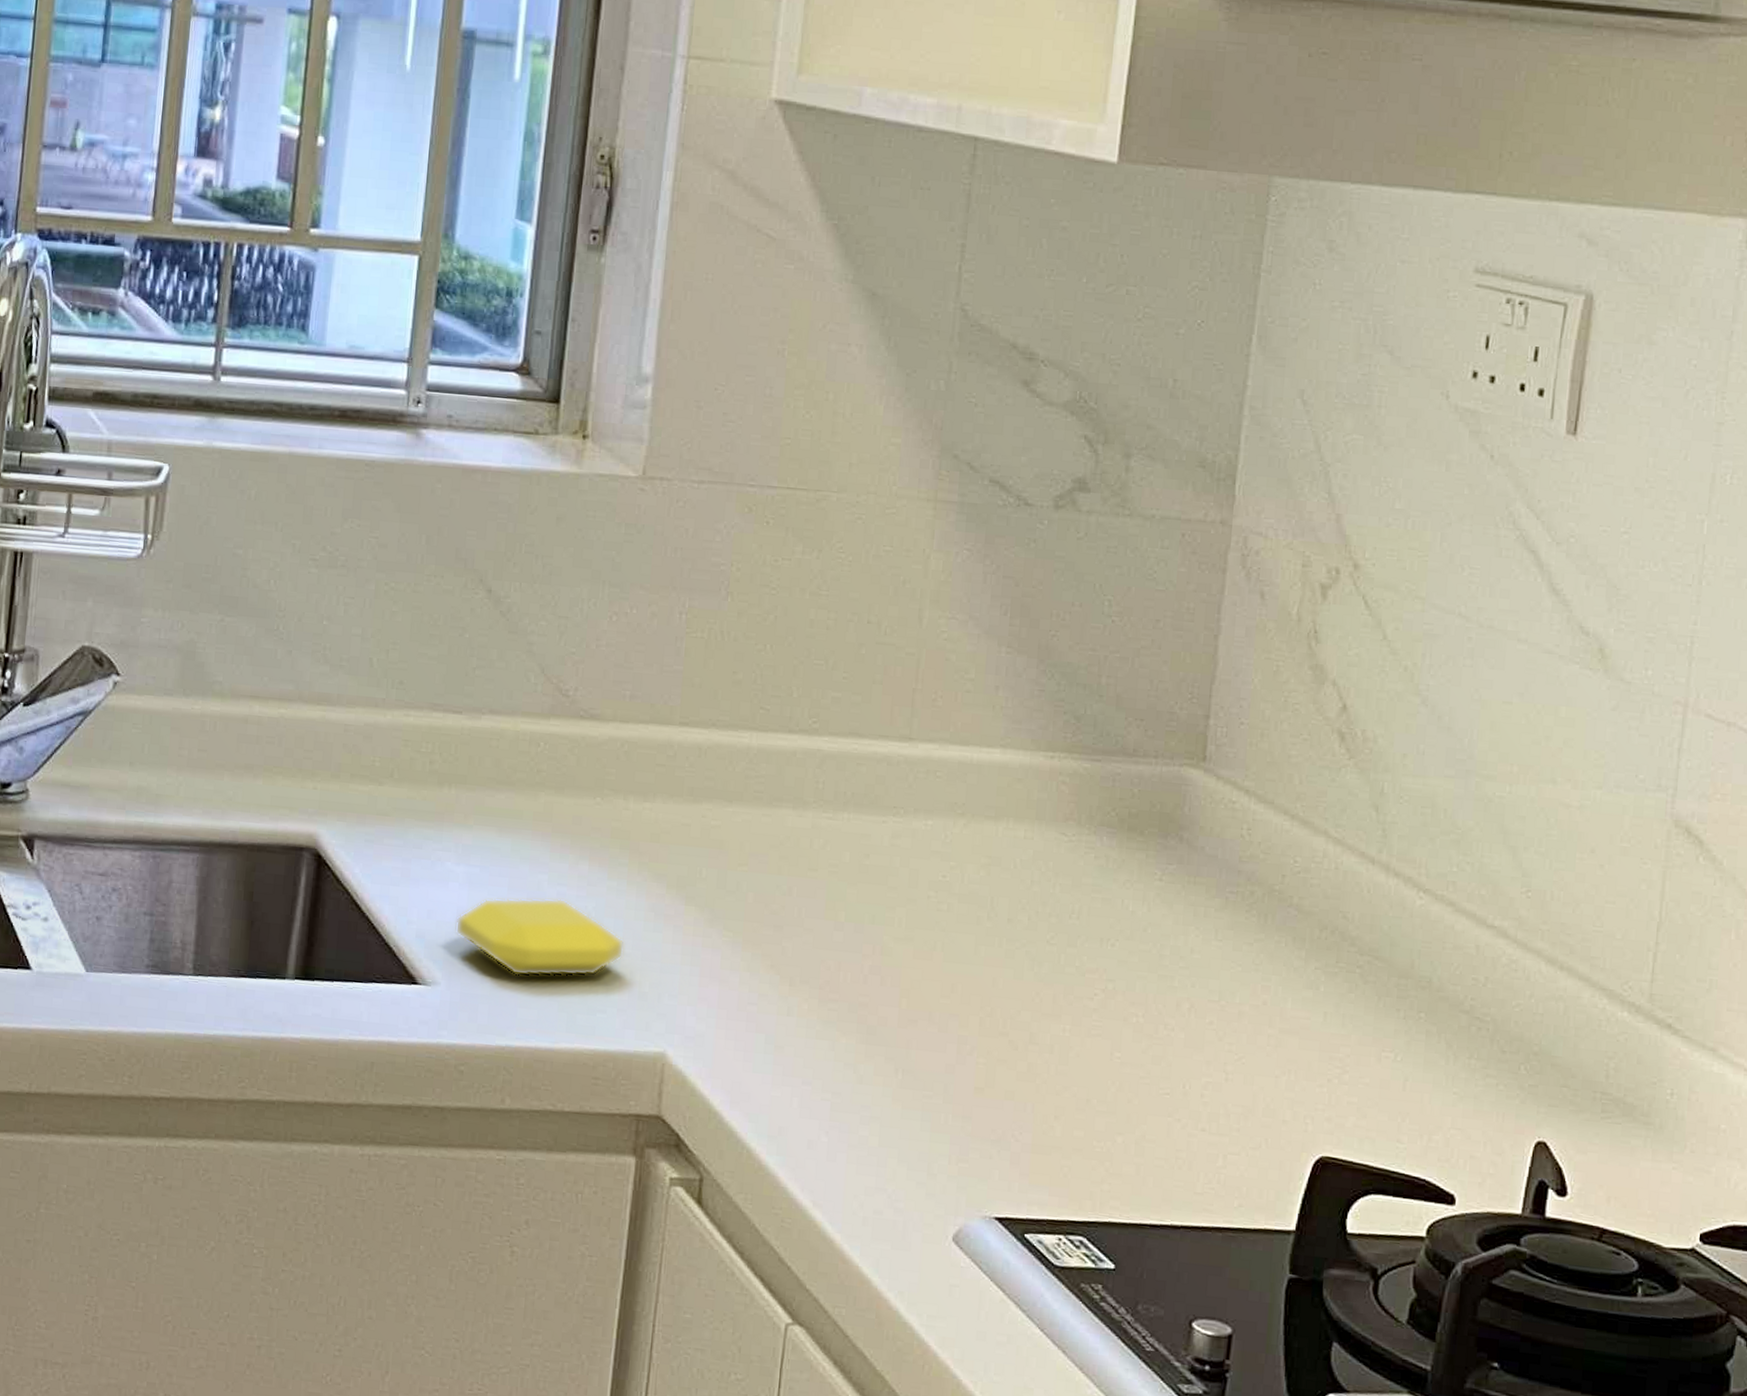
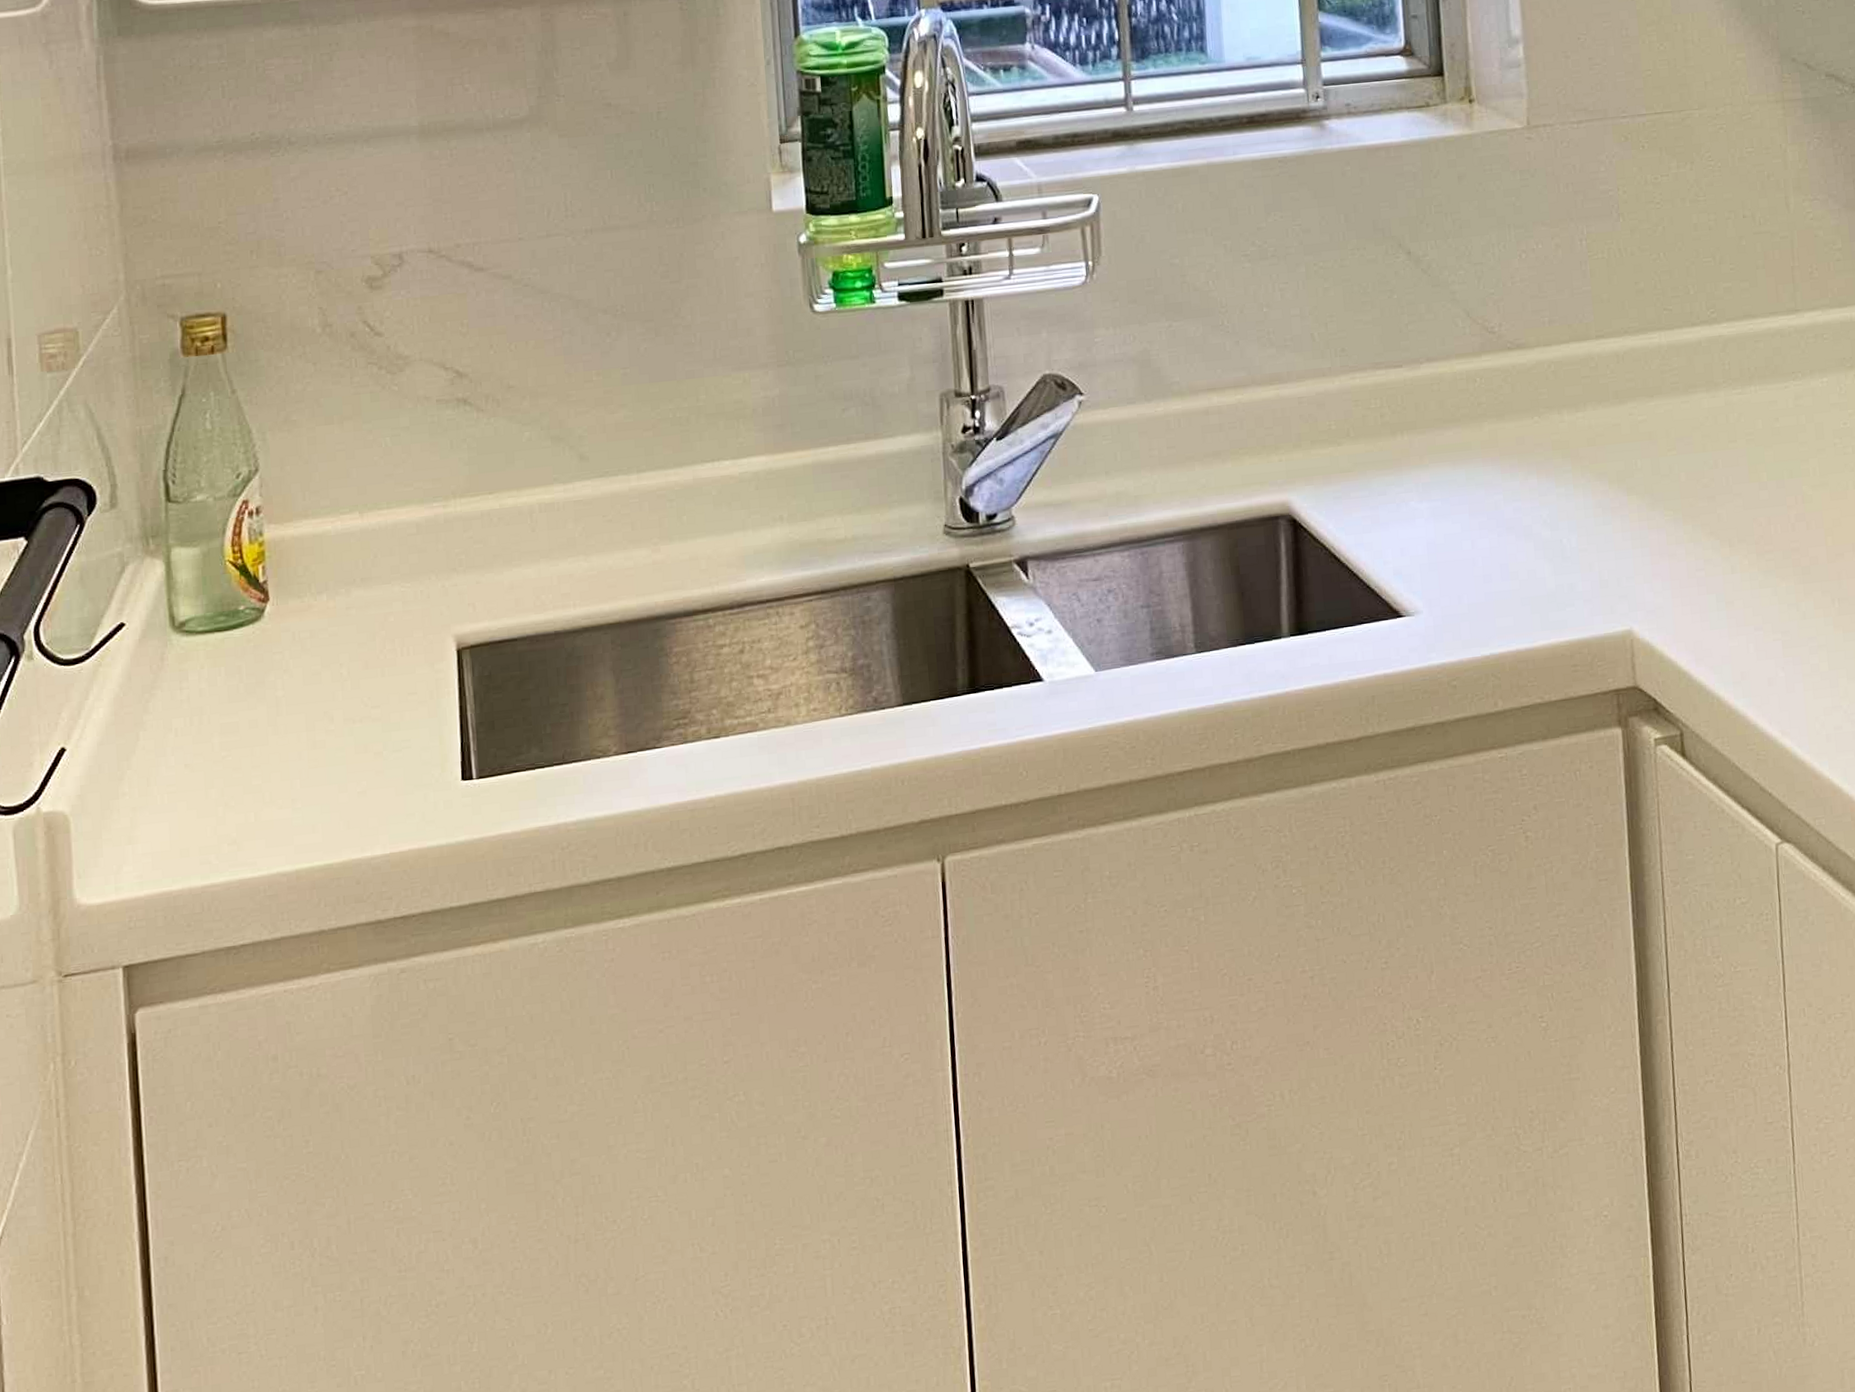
soap bar: present [455,898,625,977] -> none [1427,512,1581,590]

